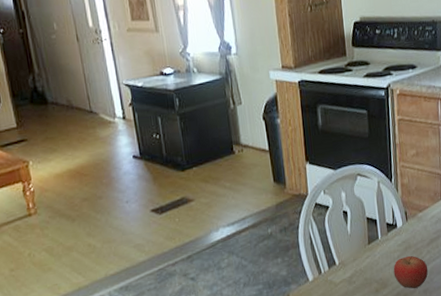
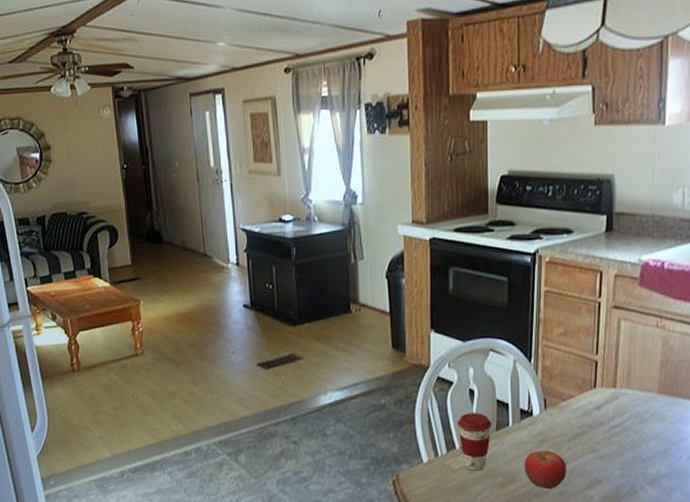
coffee cup: none [335,231,365,282] -> present [457,413,492,471]

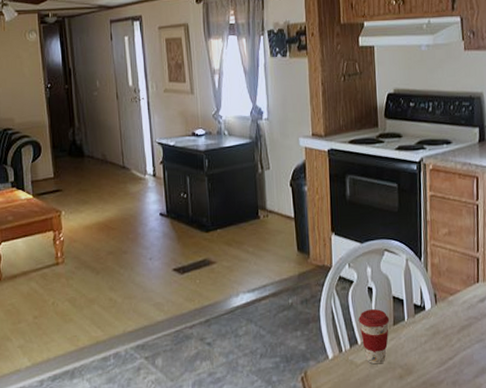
fruit: present [524,451,567,488] -> none [419,343,458,378]

